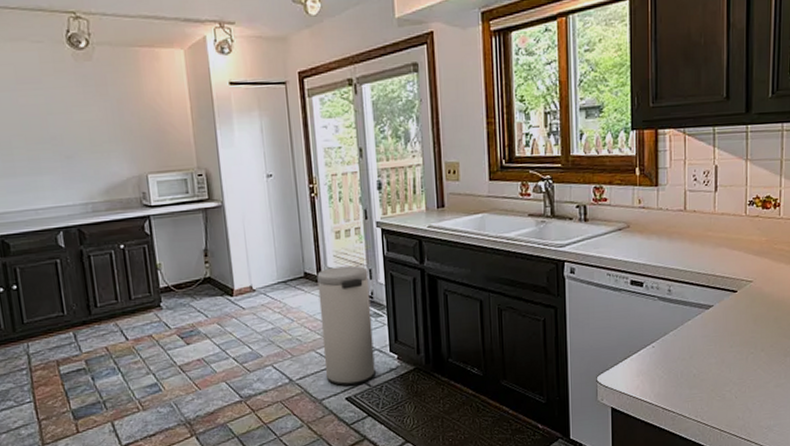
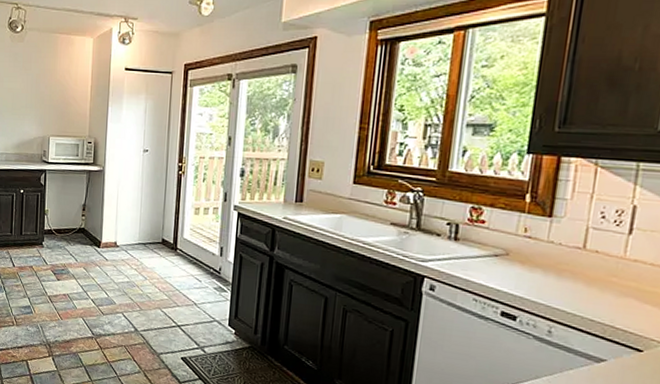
pedal bin: present [317,265,376,387] -> none [166,239,220,349]

